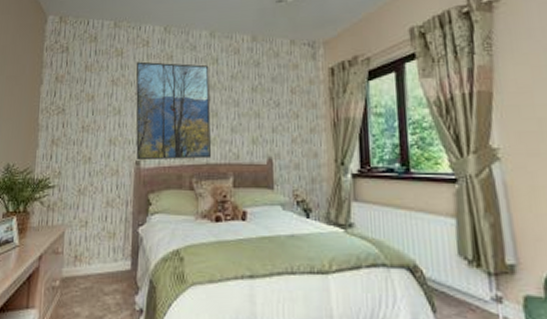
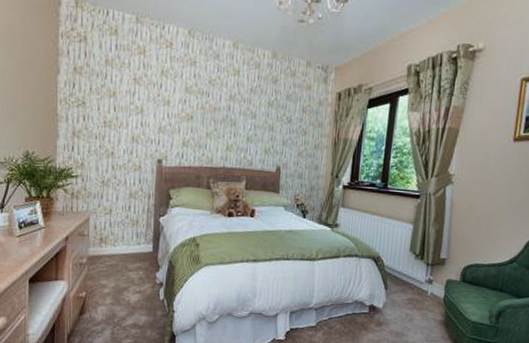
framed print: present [135,61,211,161] -> none [158,63,231,163]

